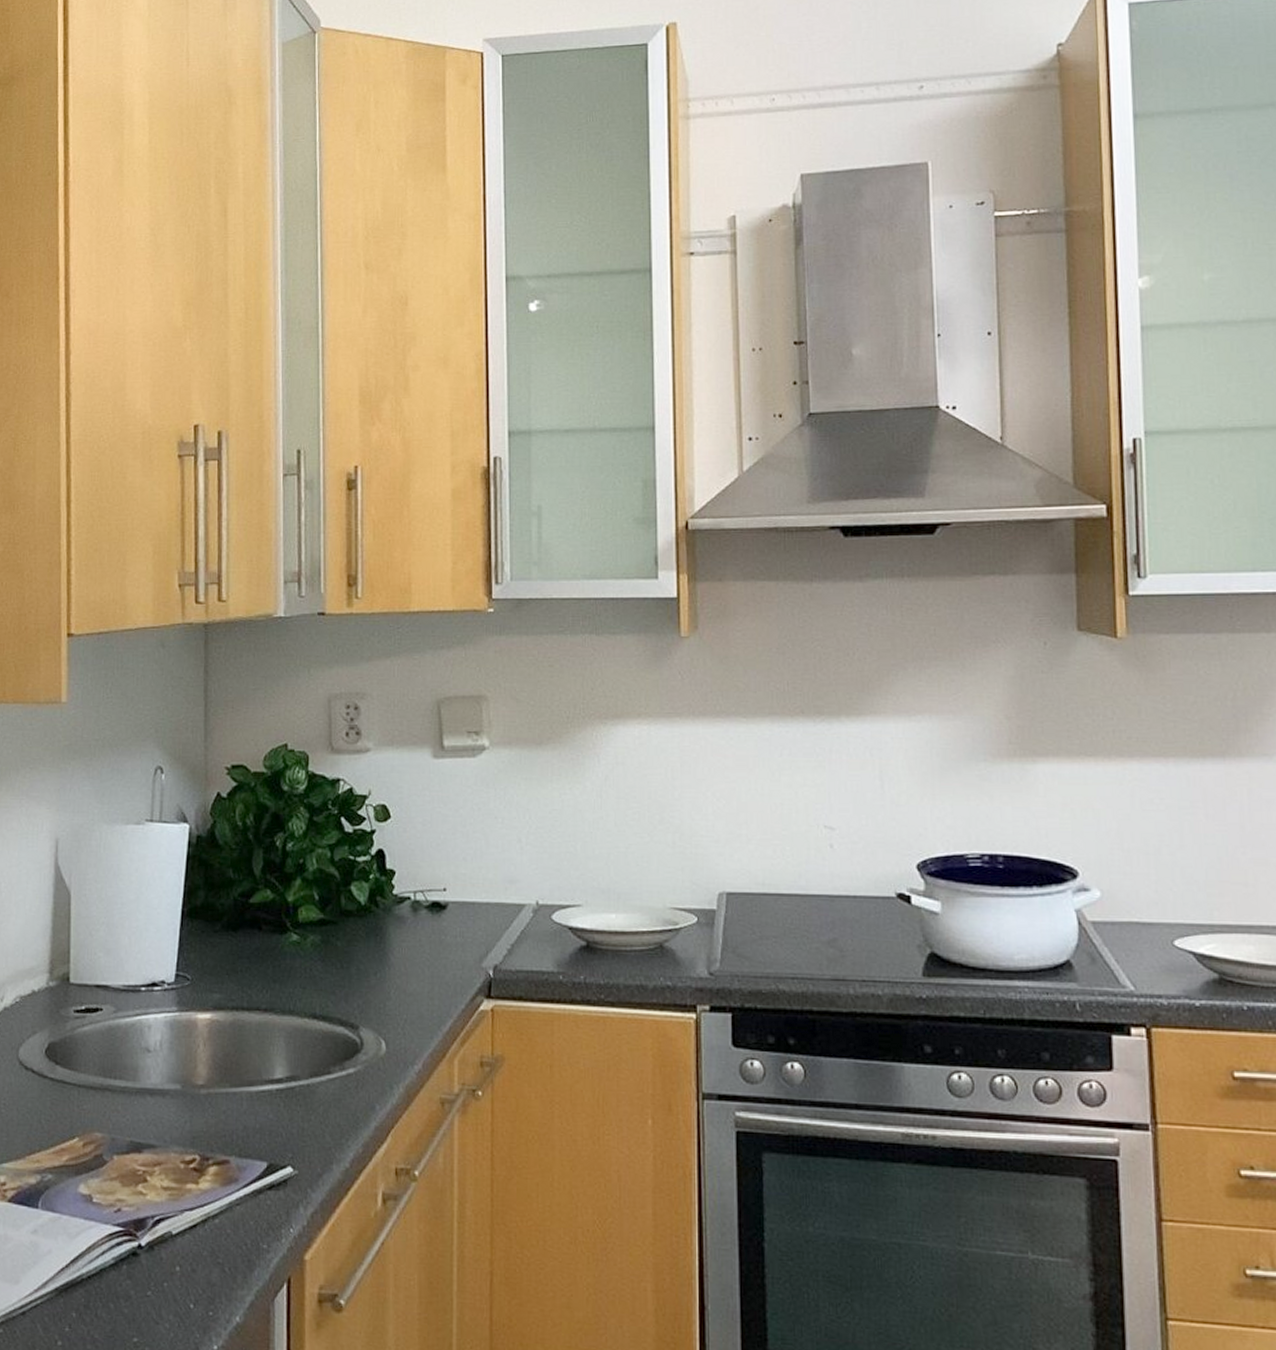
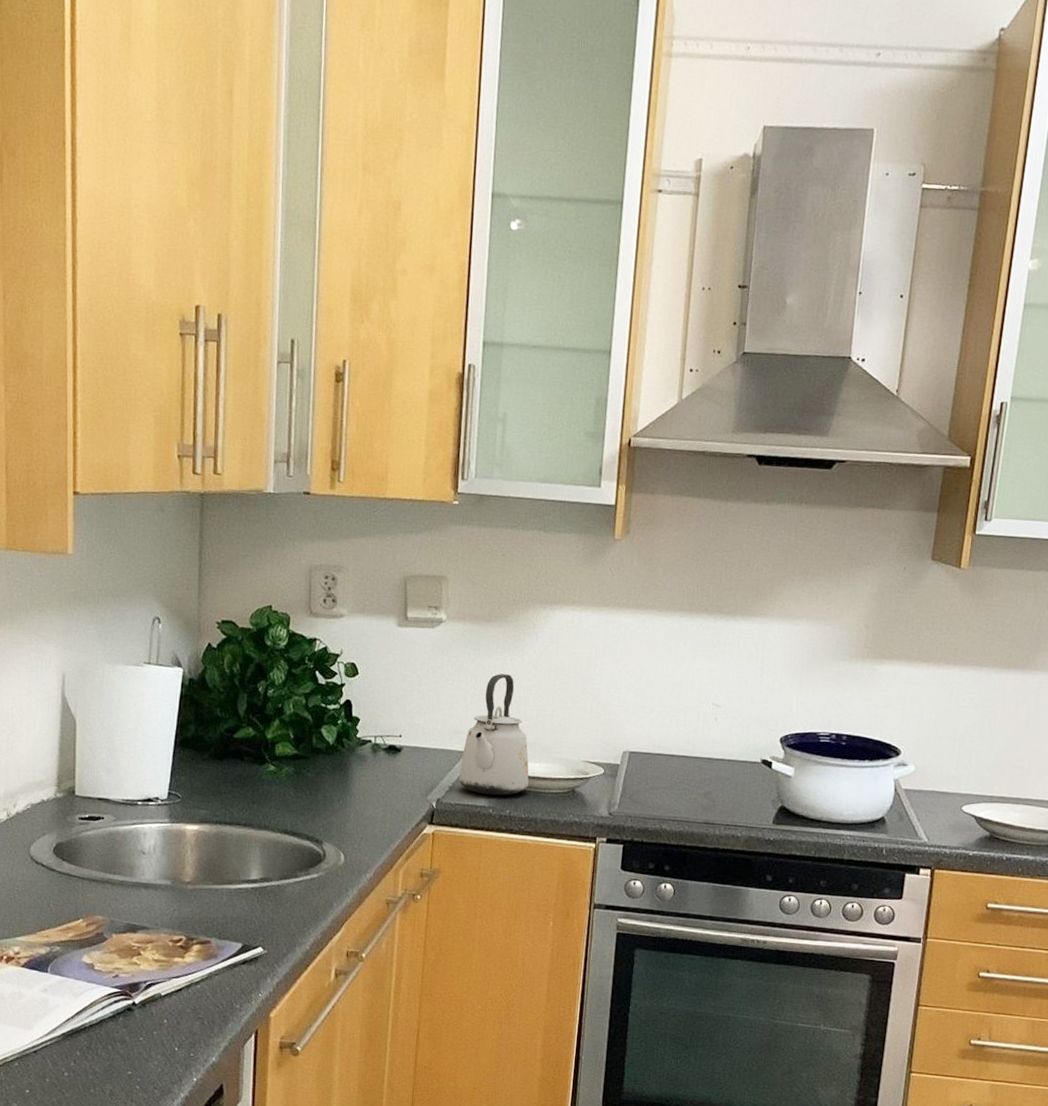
kettle: none [519,806,604,958] -> present [459,674,529,796]

